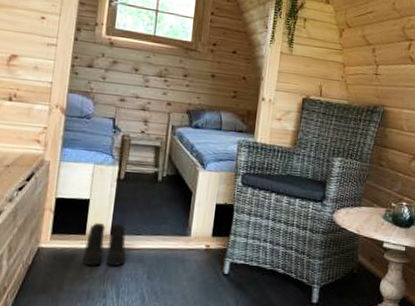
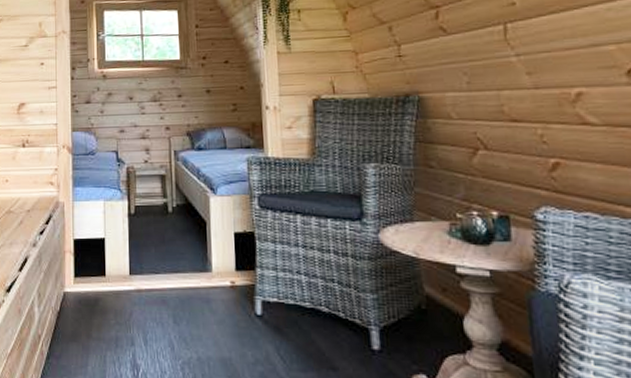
boots: present [82,223,126,266] -> none [106,262,148,309]

